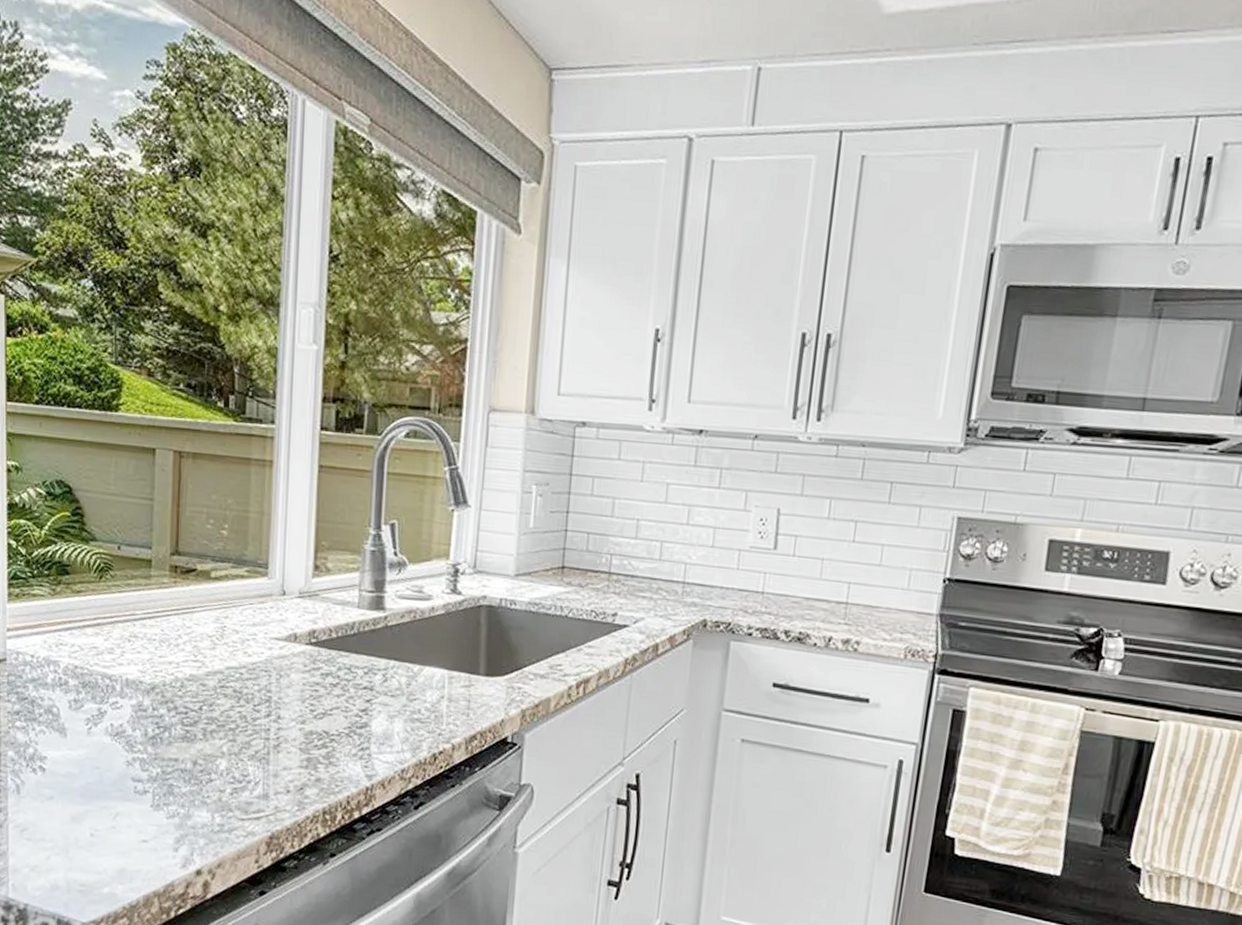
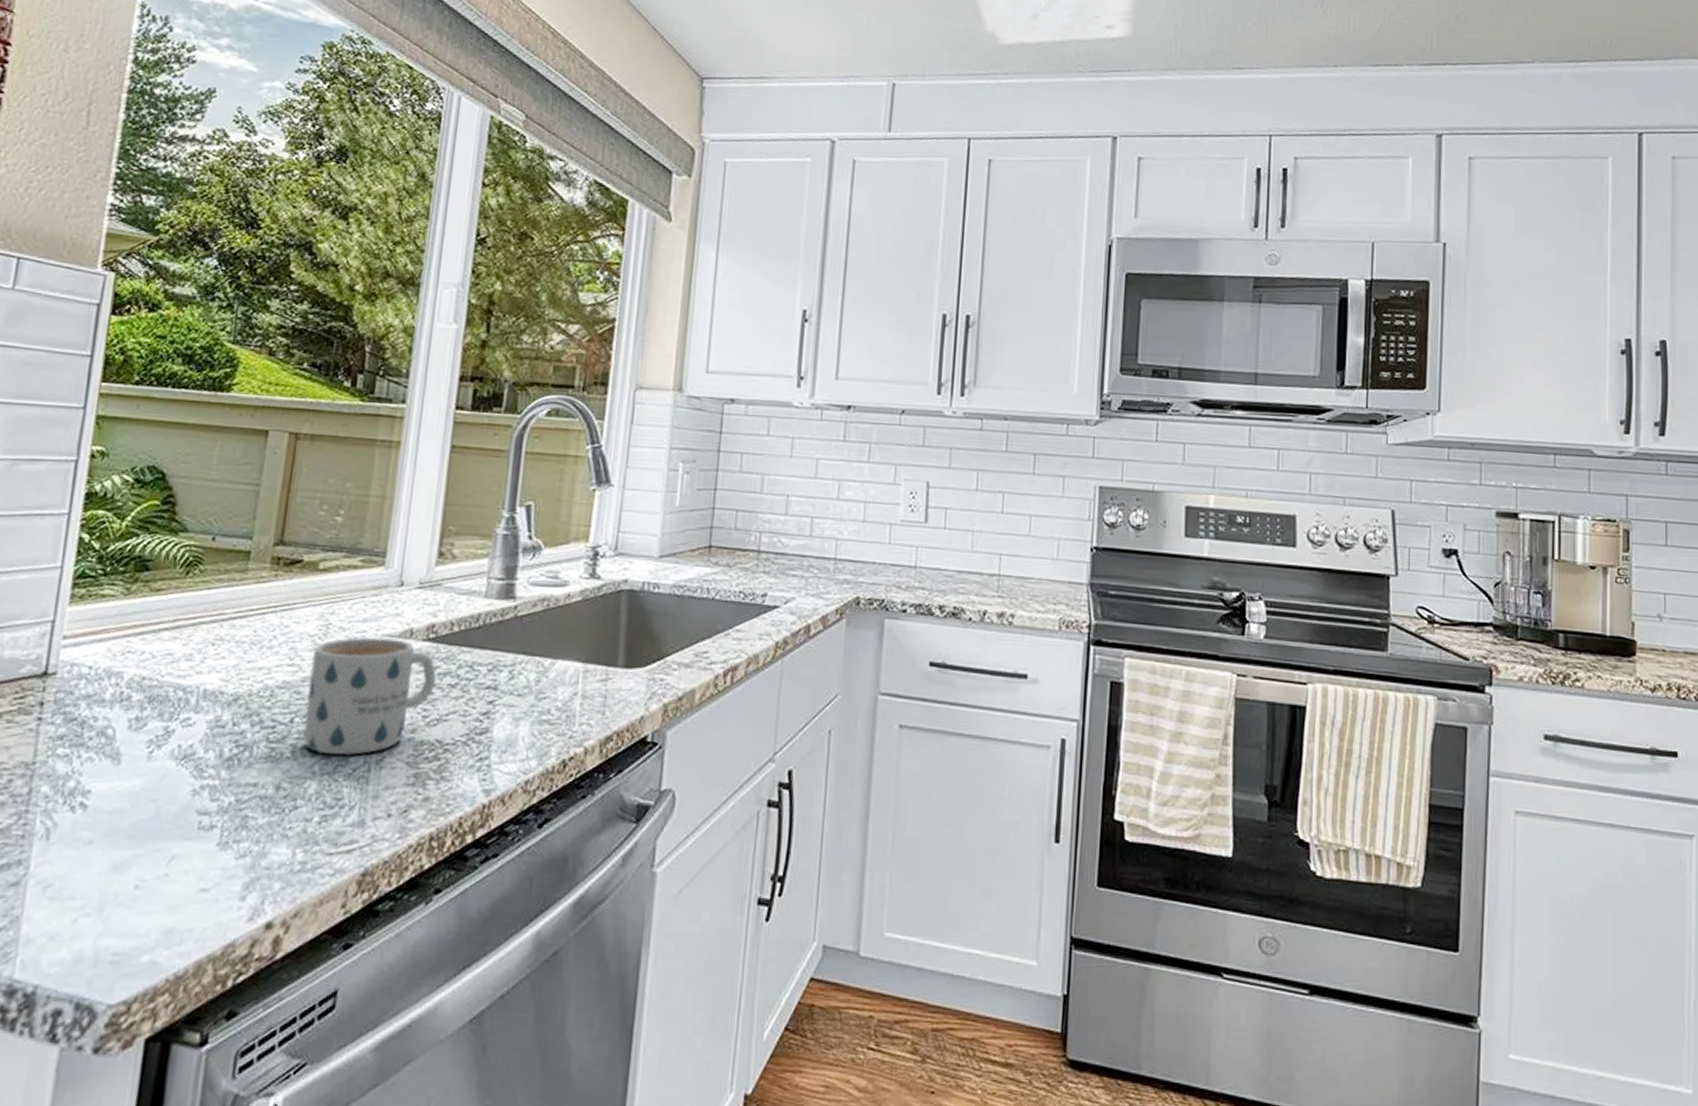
mug: none [211,639,320,740] -> present [303,637,437,756]

